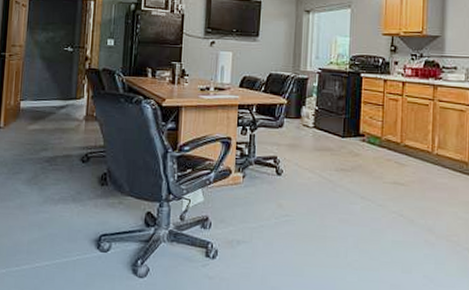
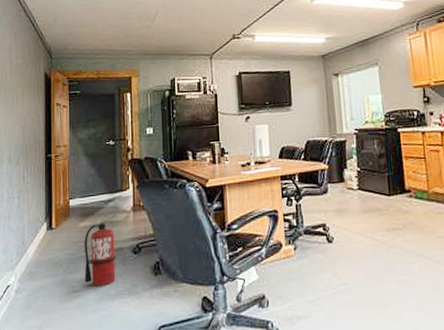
fire extinguisher: none [29,121,70,190] -> present [84,214,119,287]

